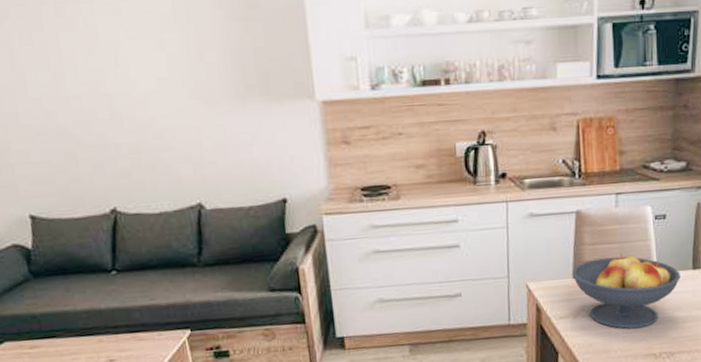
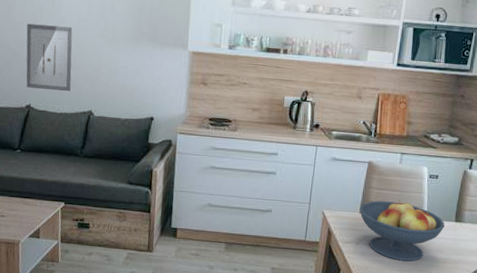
wall art: none [86,92,167,186] -> present [26,23,73,92]

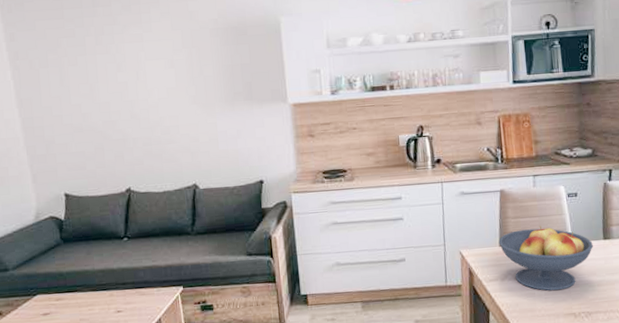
wall art: present [26,23,73,92] -> none [114,99,171,170]

